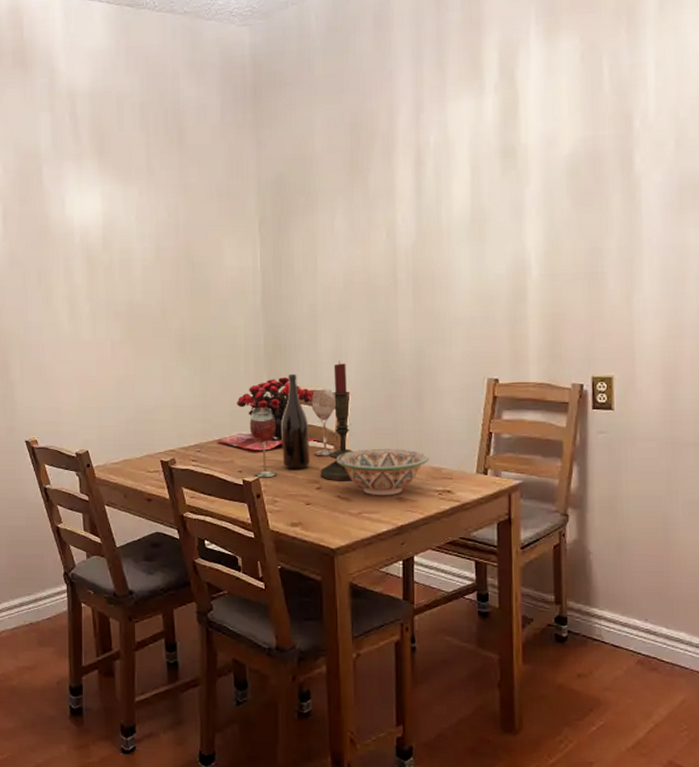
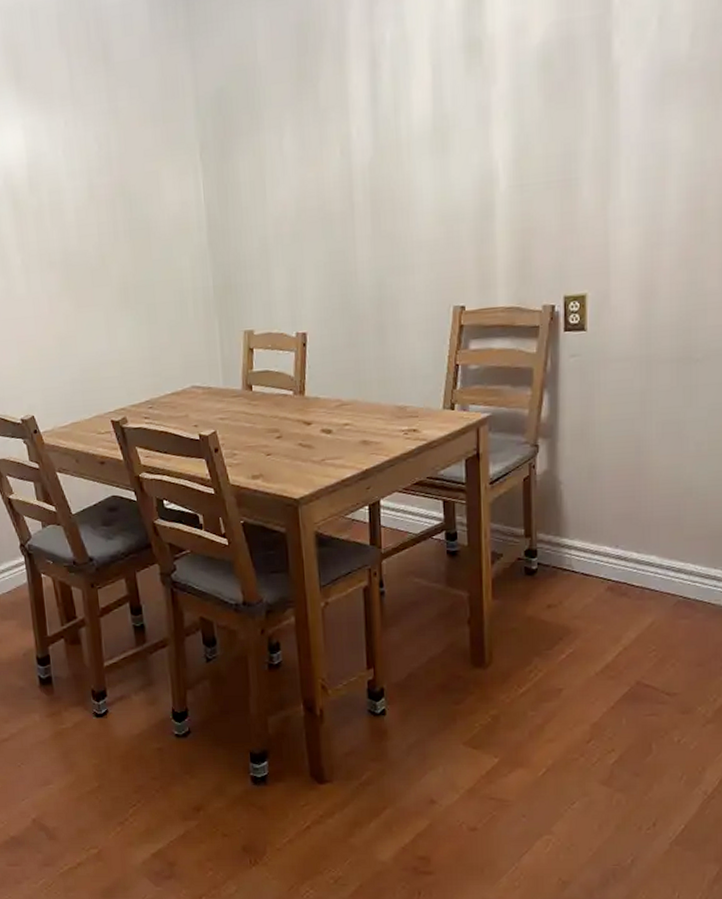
flower arrangement: present [216,377,321,451] -> none [168,321,279,403]
wineglass: present [249,407,277,478] -> none [202,355,234,431]
wine bottle: present [280,373,310,469] -> none [235,316,269,419]
wineglass: present [311,389,336,456] -> none [266,330,295,404]
candle: present [320,361,353,481] -> none [280,298,314,429]
decorative bowl: present [335,448,430,496] -> none [295,388,394,441]

